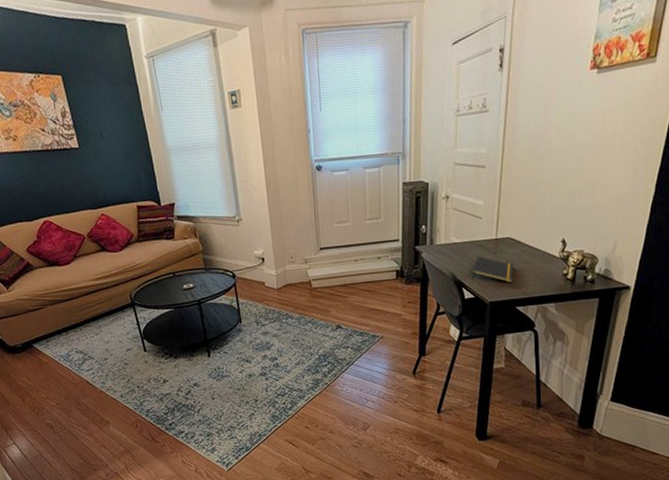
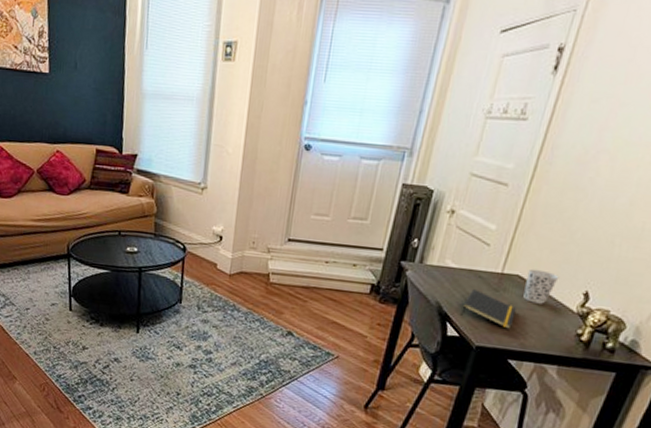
cup: none [516,229,541,257] -> present [523,269,560,304]

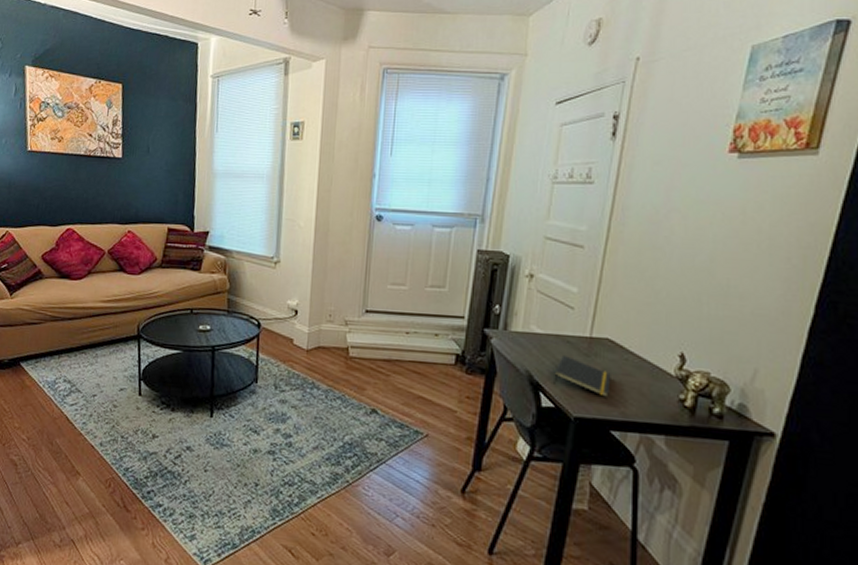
cup: present [523,269,560,304] -> none [617,331,651,369]

